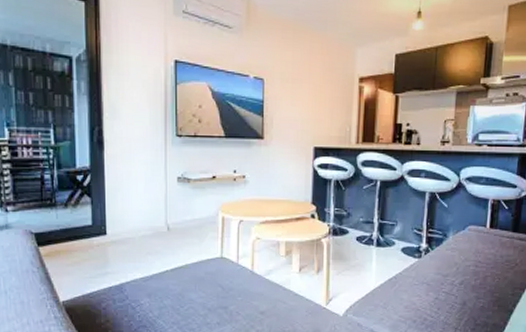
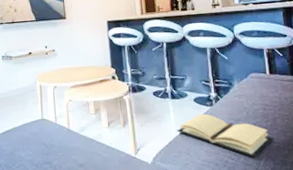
book: none [377,266,479,317] -> present [177,114,273,158]

